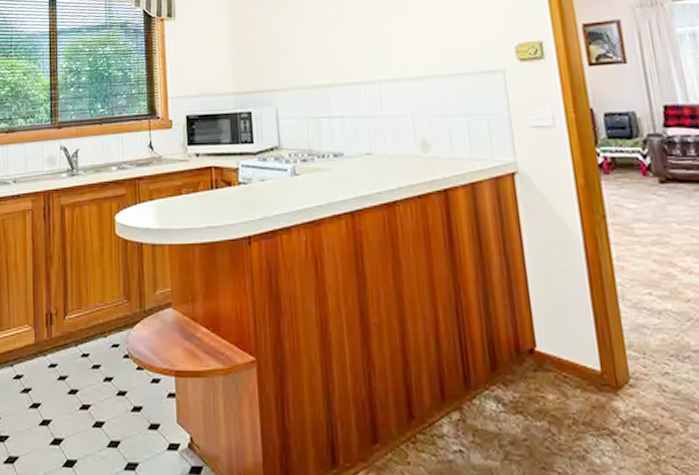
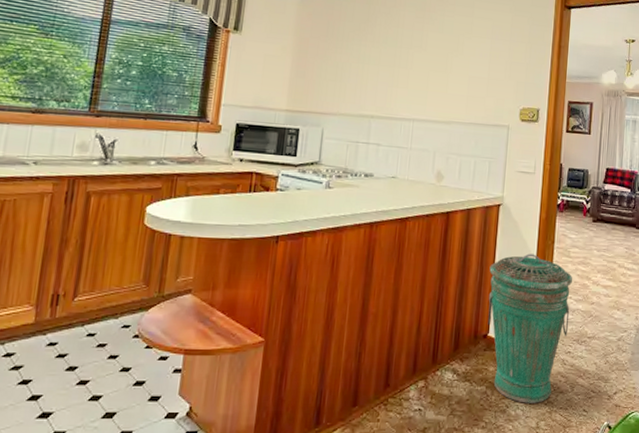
trash can: none [517,235,657,448] -> present [487,253,573,403]

